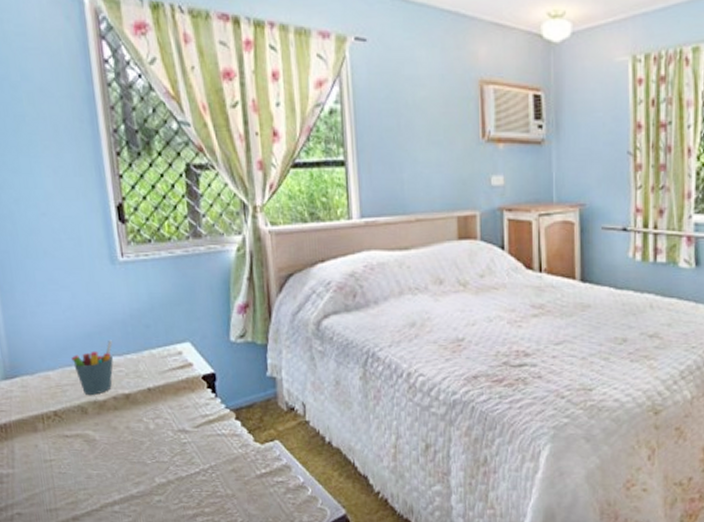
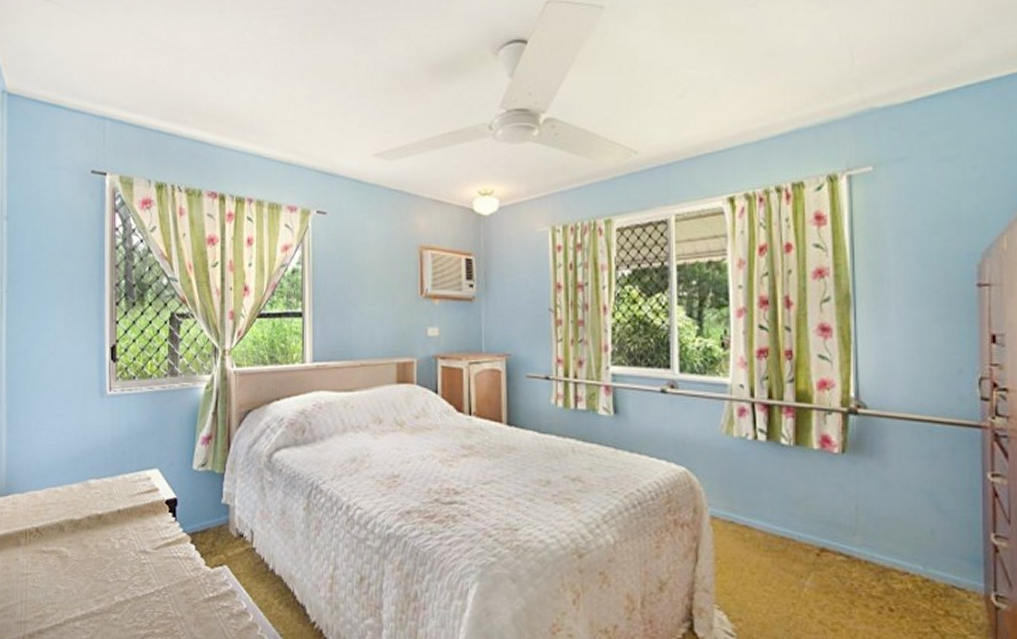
pen holder: present [71,340,114,395] -> none [57,464,93,514]

